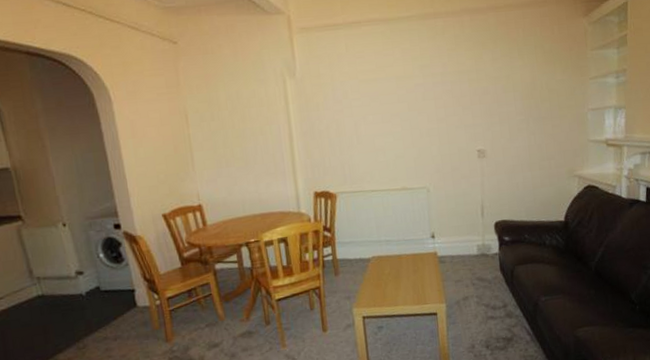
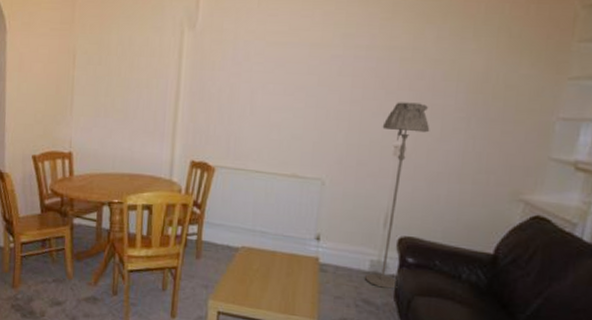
floor lamp: none [465,113,501,265] -> present [365,102,430,289]

